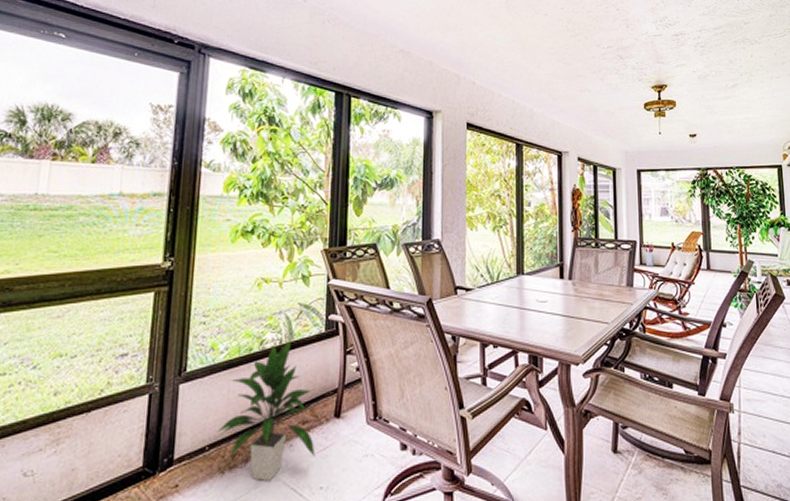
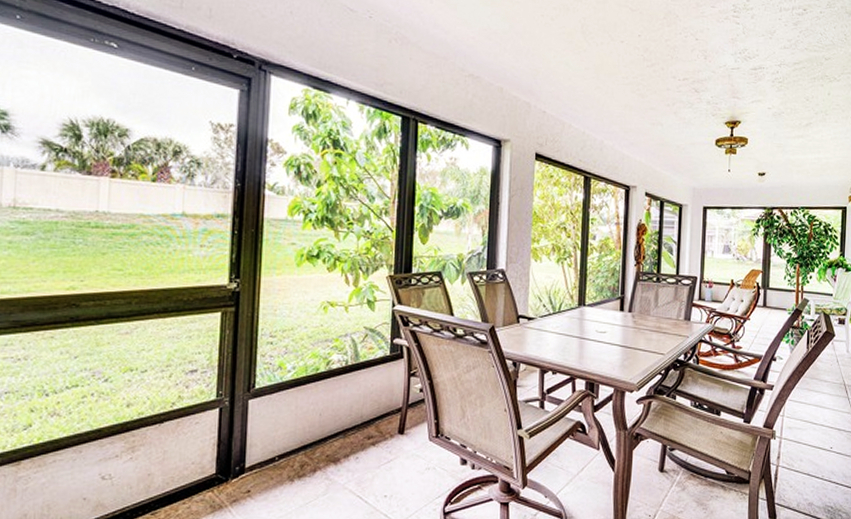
indoor plant: present [216,339,315,482] -> none [285,361,380,490]

